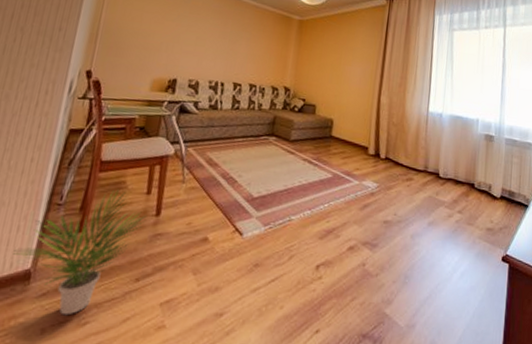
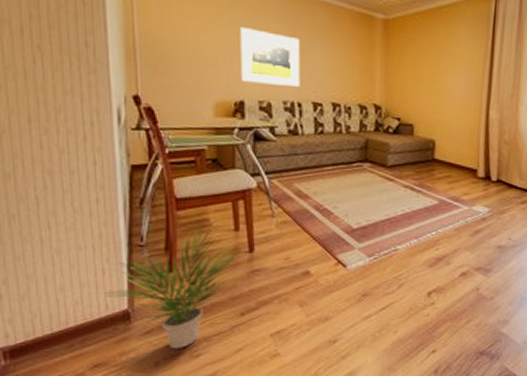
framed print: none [177,21,230,70] -> present [240,27,301,87]

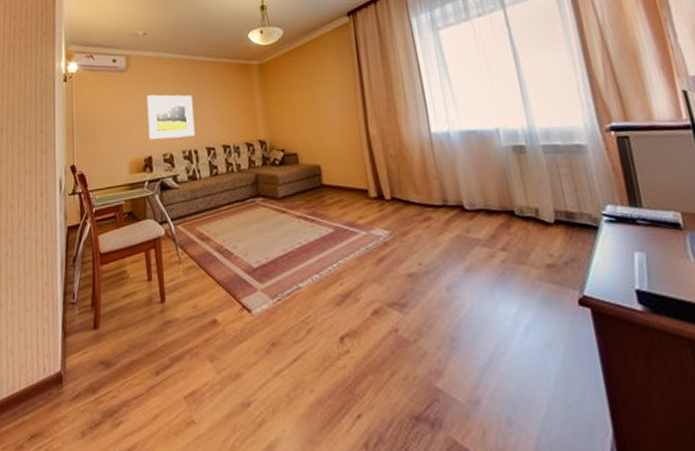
potted plant: present [105,227,240,350] -> none [44,280,153,417]

